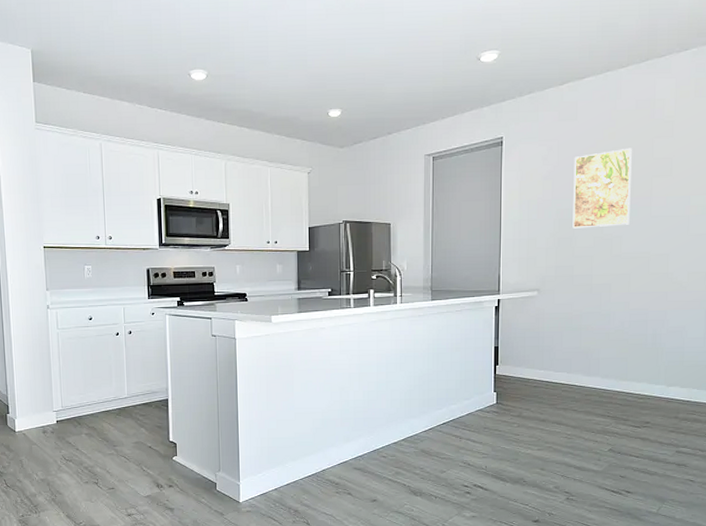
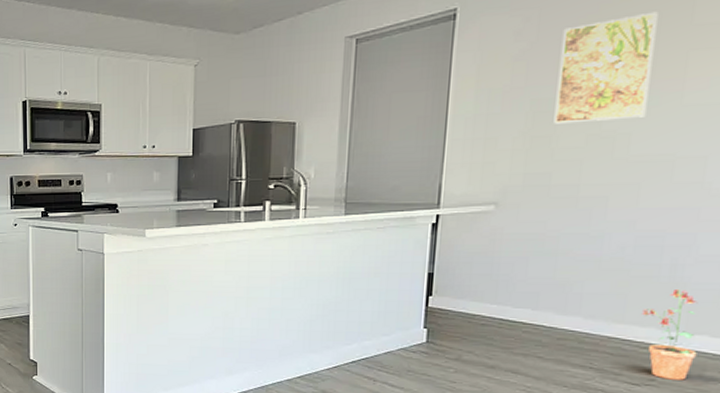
potted plant: none [638,353,673,422] -> present [642,290,698,380]

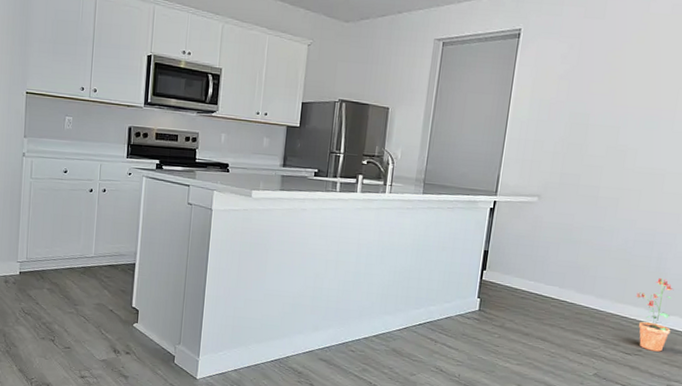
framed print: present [554,11,658,124] -> none [584,54,661,138]

